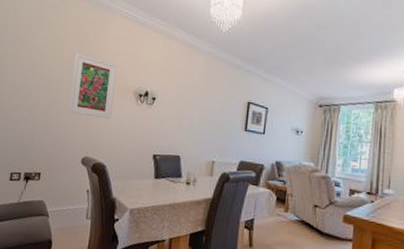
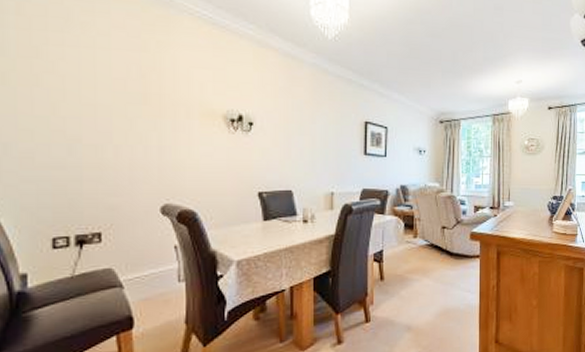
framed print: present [69,53,117,119] -> none [130,67,196,152]

